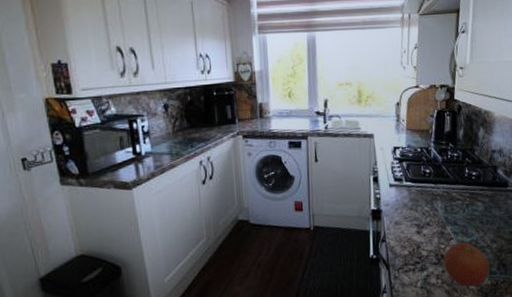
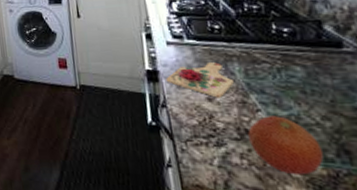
cutting board: none [387,201,436,231] -> present [166,62,234,98]

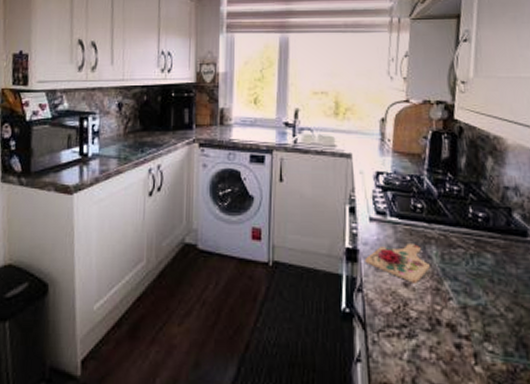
fruit: present [248,116,324,175] -> none [439,305,504,371]

